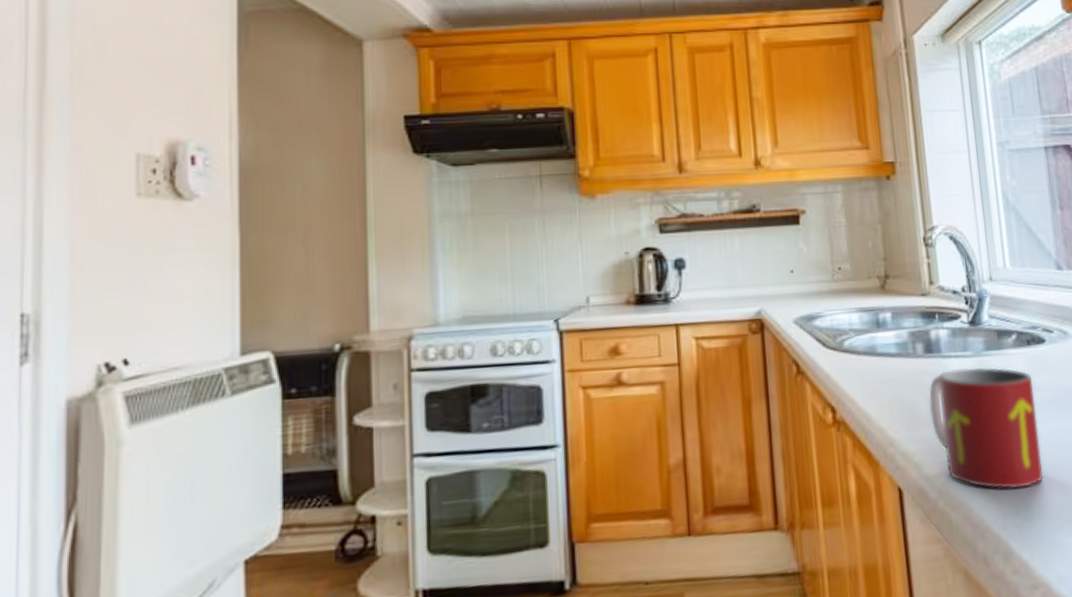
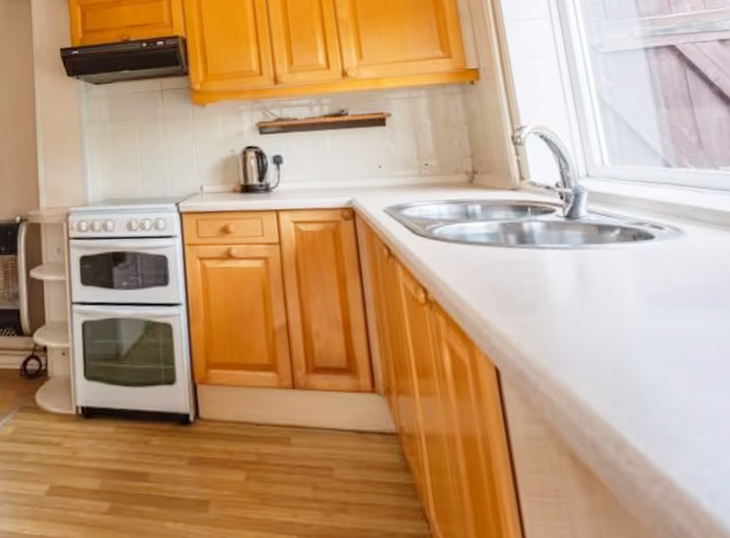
mug: present [928,367,1043,490] -> none [523,260,659,381]

